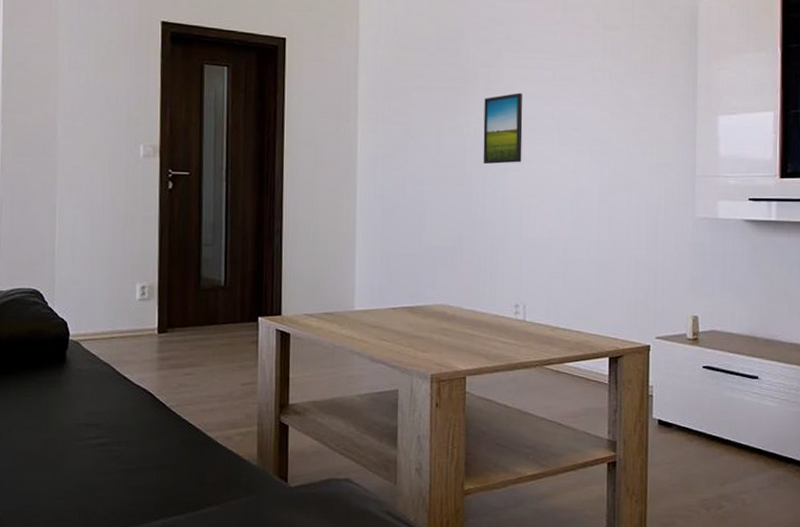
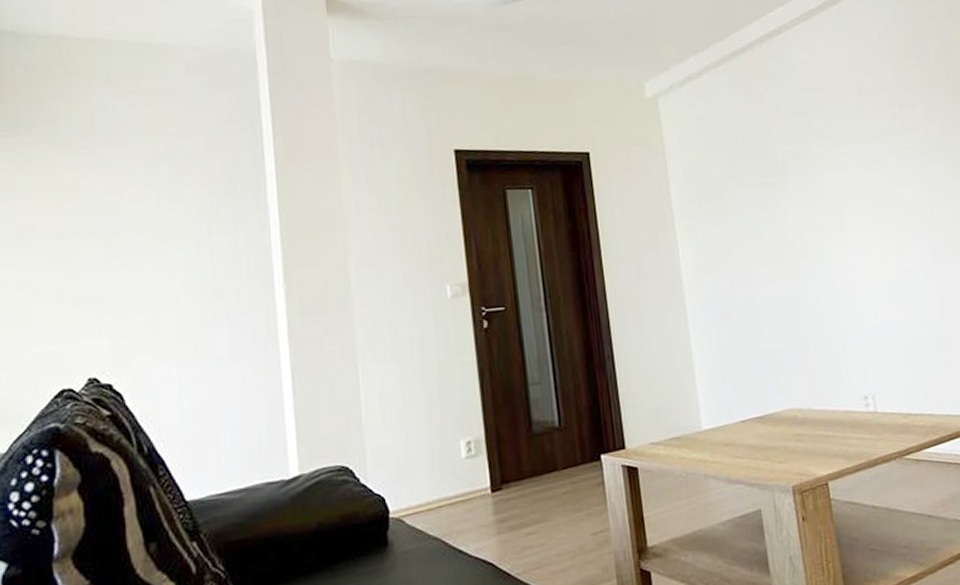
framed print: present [483,93,523,165] -> none [798,179,845,256]

